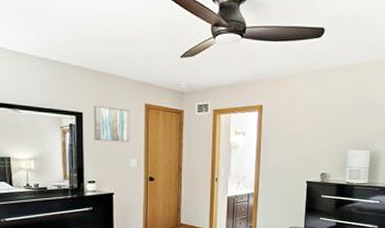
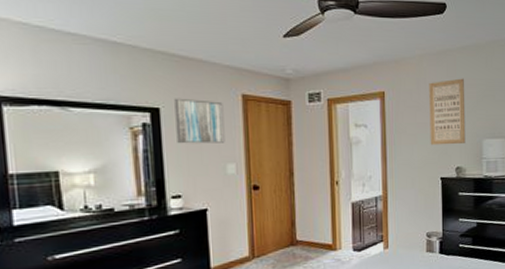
wall art: none [299,95,335,154] -> present [429,78,466,146]

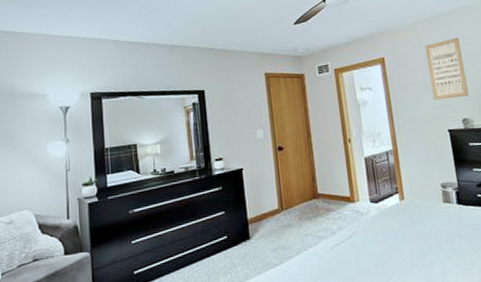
wall art: present [174,98,225,144] -> none [215,81,254,117]

